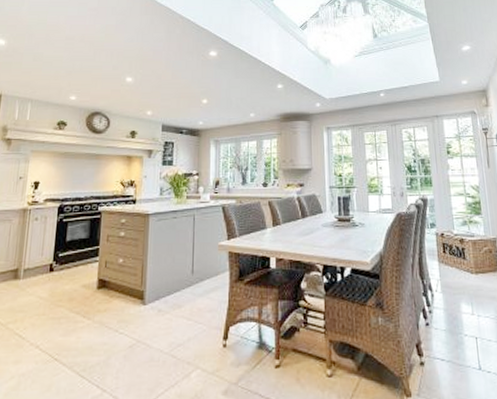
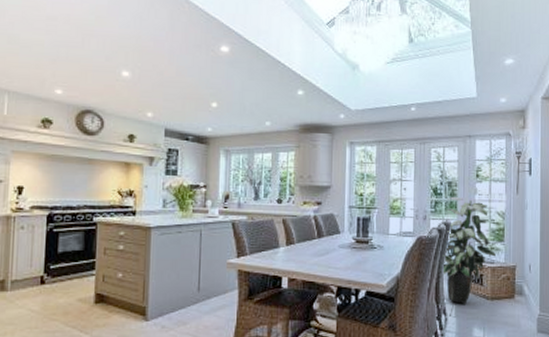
indoor plant: none [421,172,476,279] -> present [441,196,497,304]

